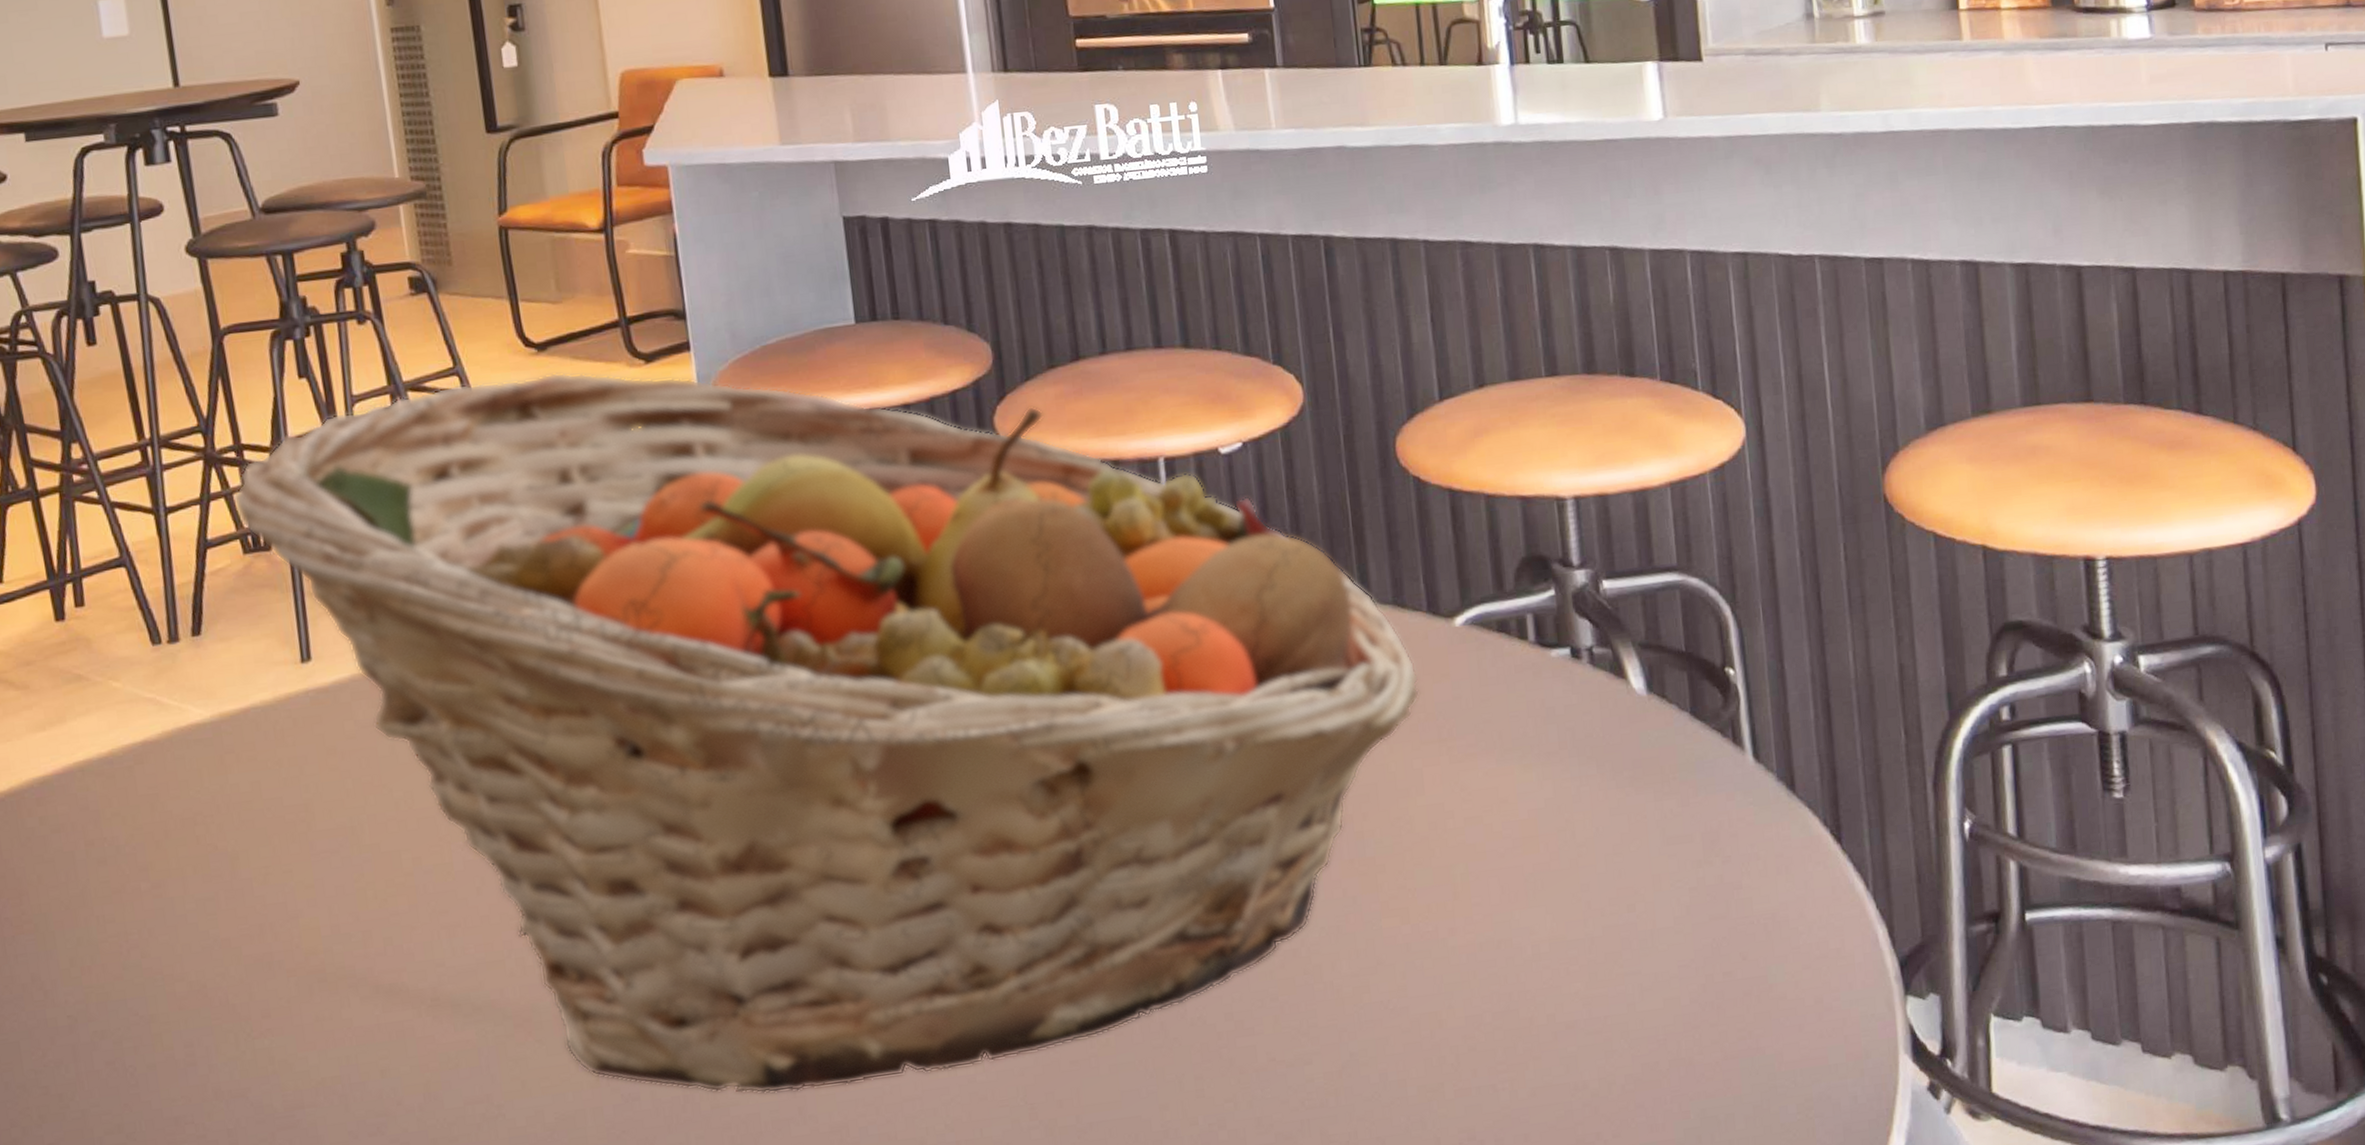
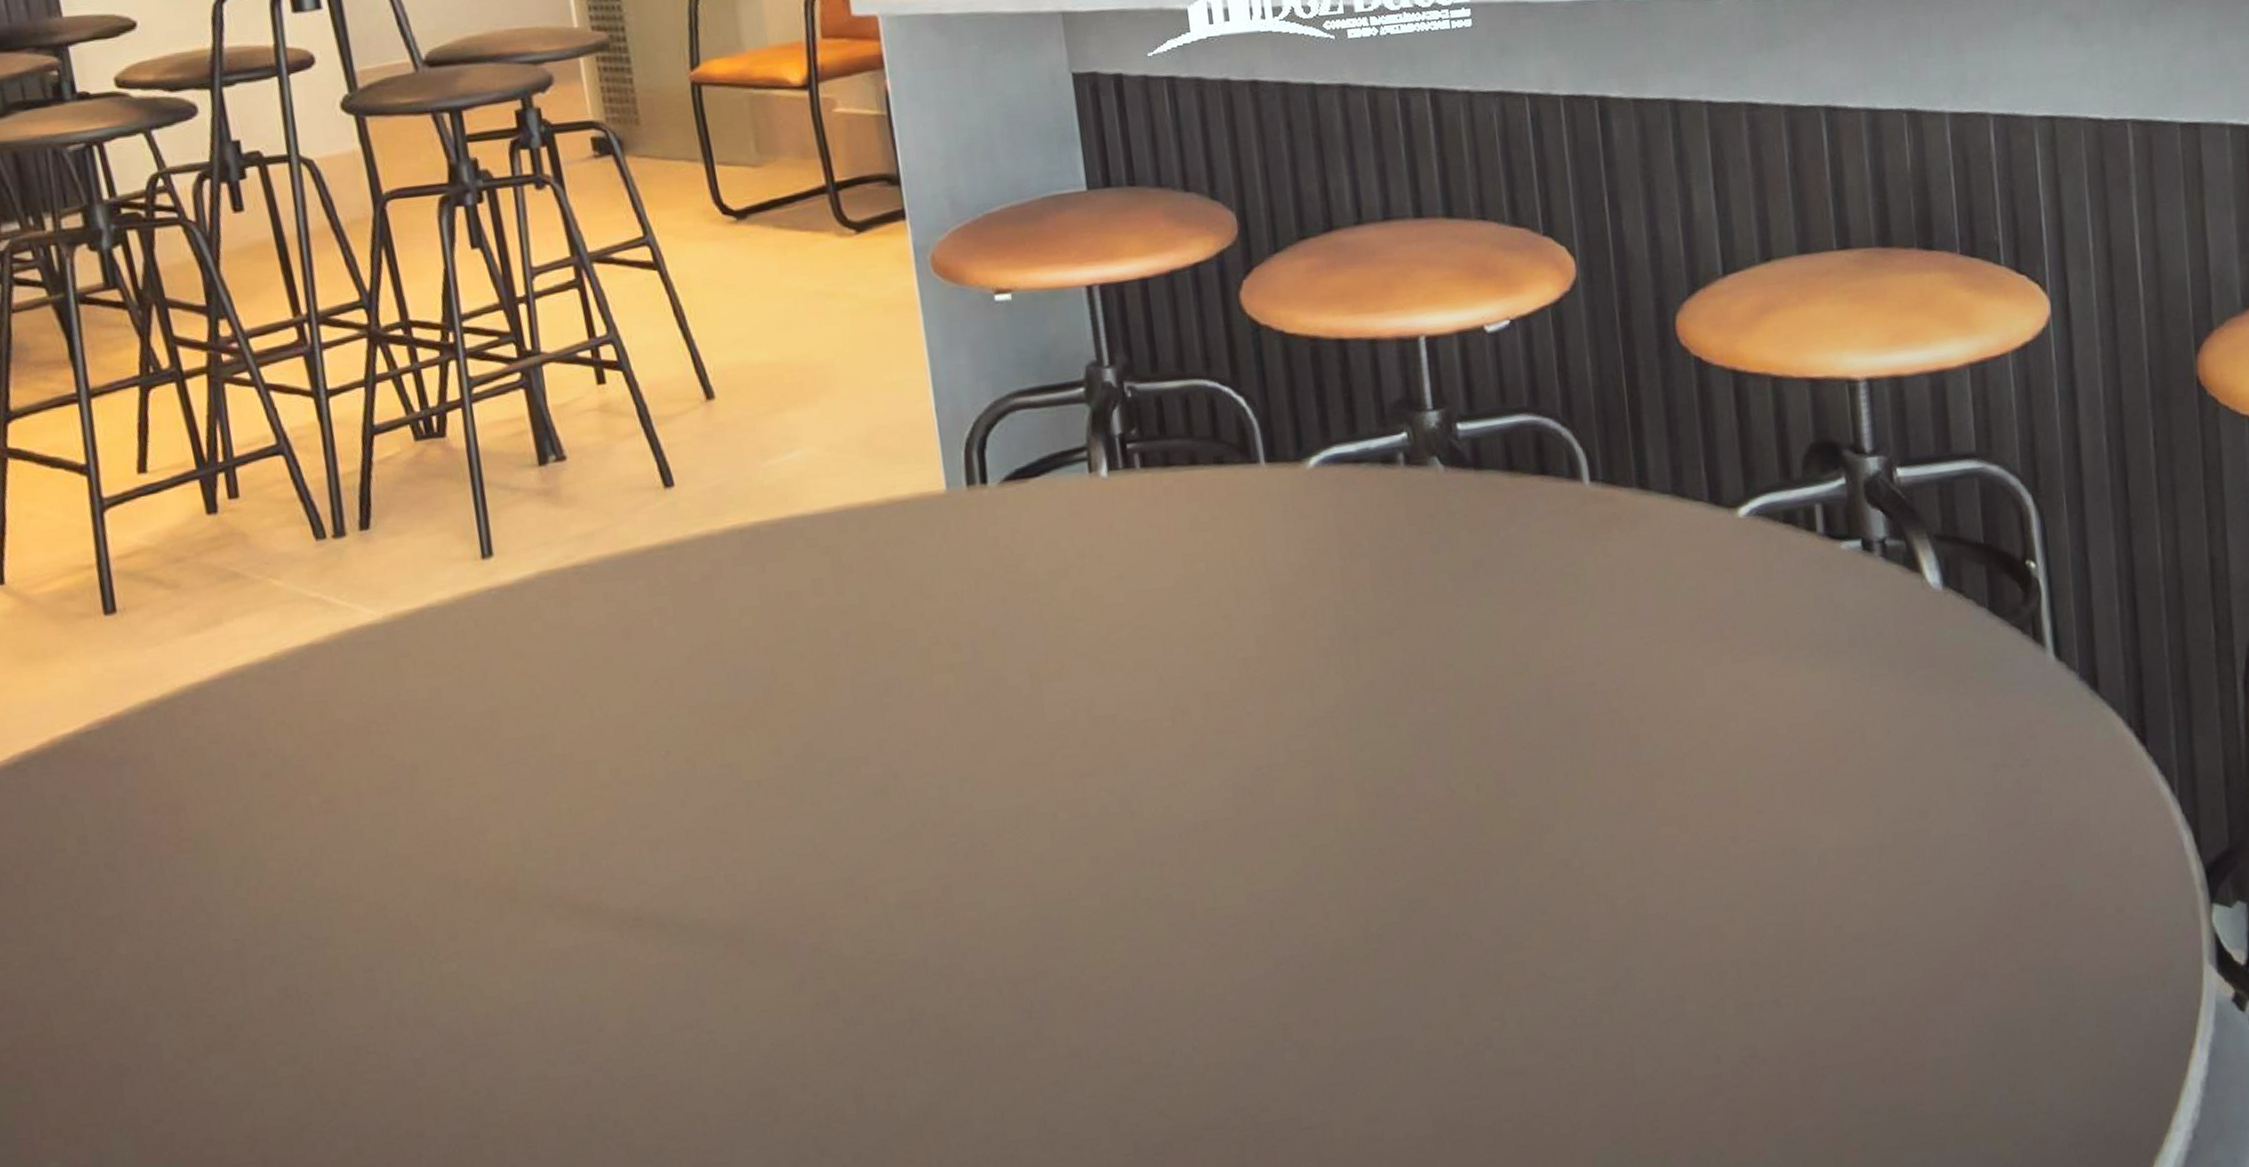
fruit basket: present [232,372,1420,1094] -> none [400,242,1700,1017]

